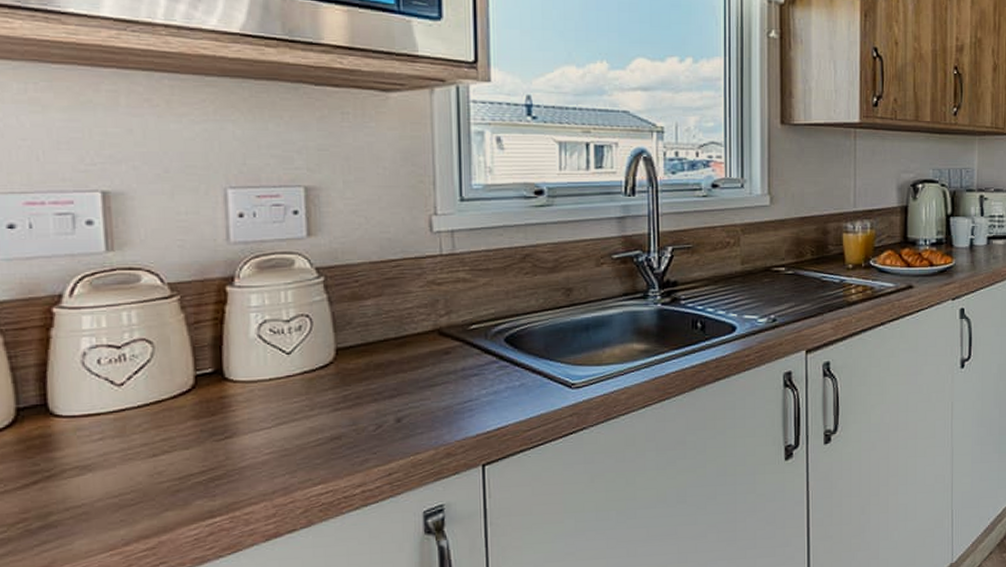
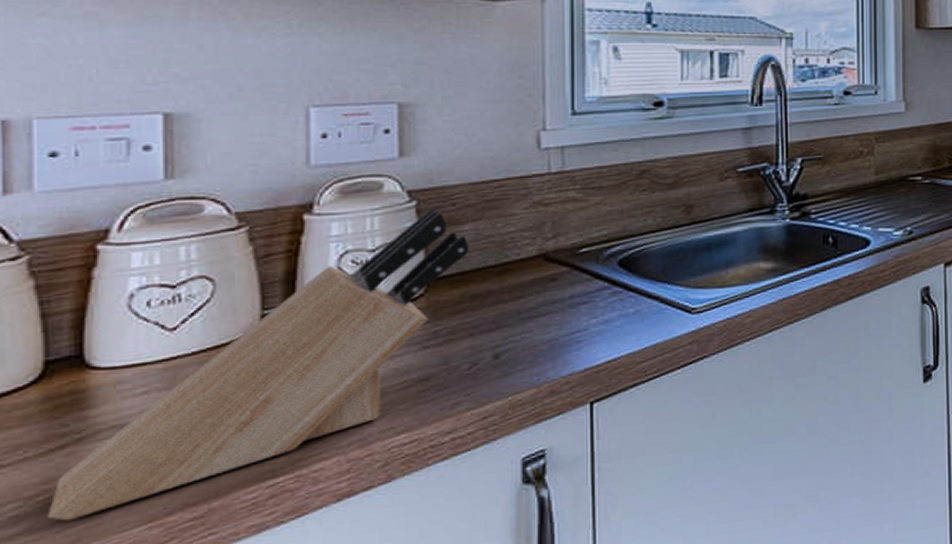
knife block: none [27,284,372,546] -> present [47,208,469,522]

